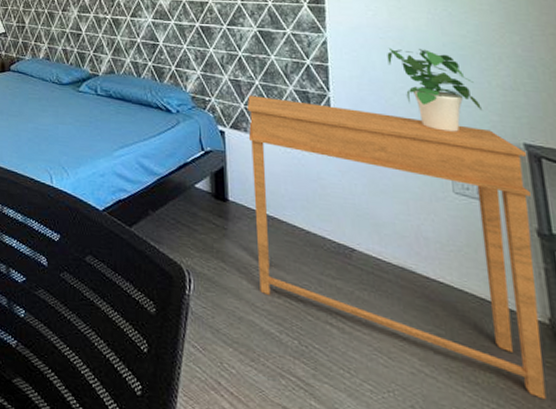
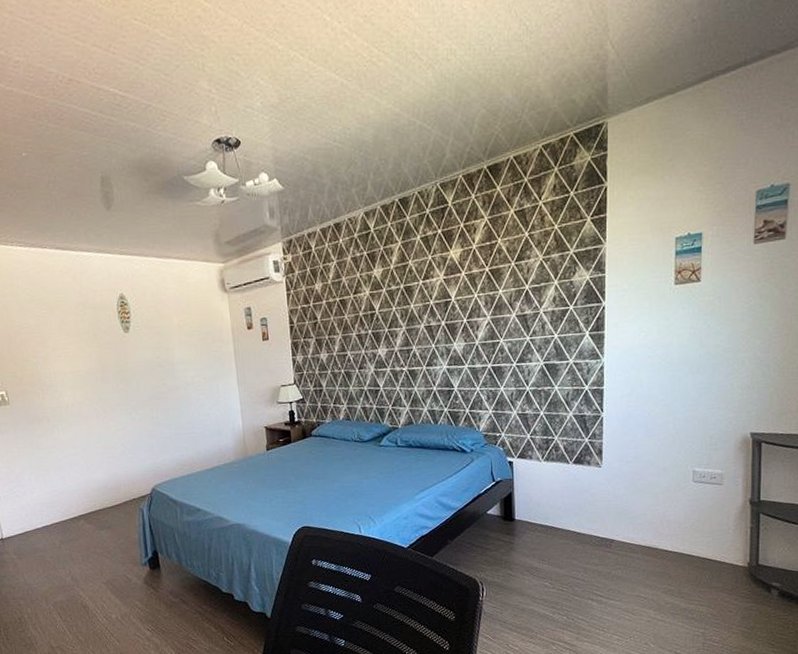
side table: present [247,95,547,400] -> none [532,424,752,619]
potted plant: present [387,47,482,132] -> none [653,362,723,433]

